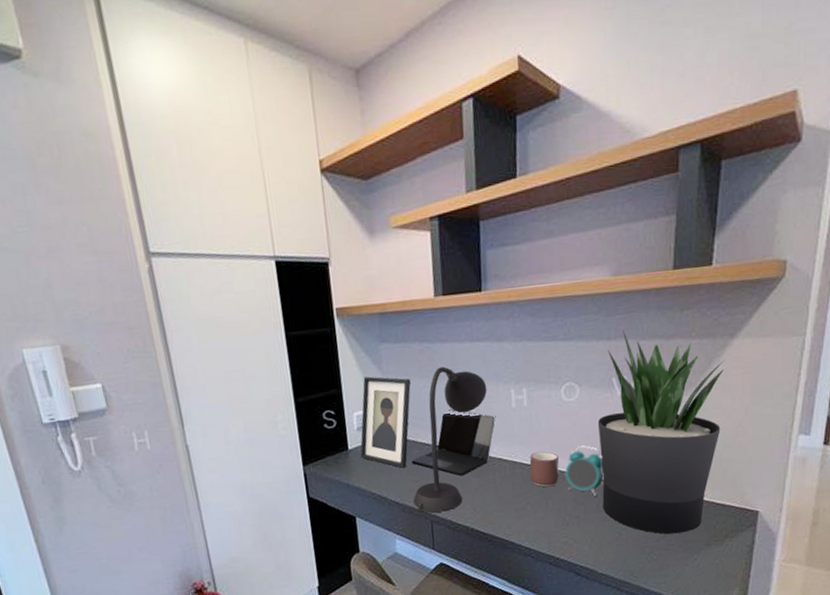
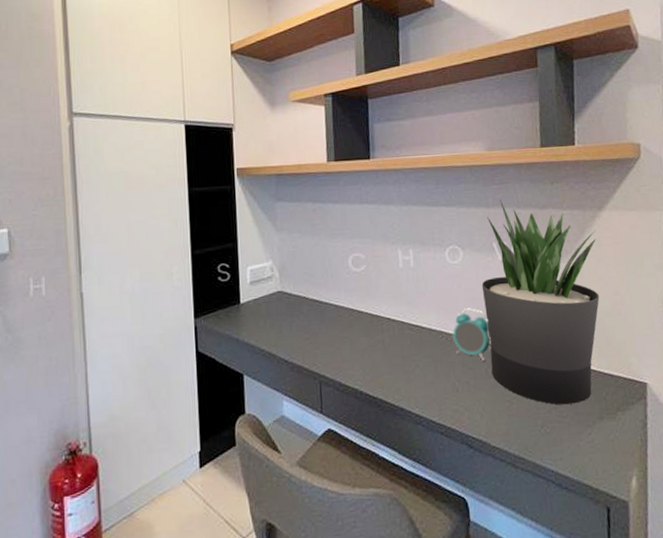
picture frame: present [360,376,412,468] -> none [251,232,304,324]
laptop: present [412,410,495,476] -> none [302,268,383,335]
desk lamp: present [413,366,487,513] -> none [302,226,376,374]
mug: present [529,451,560,488] -> none [417,312,447,350]

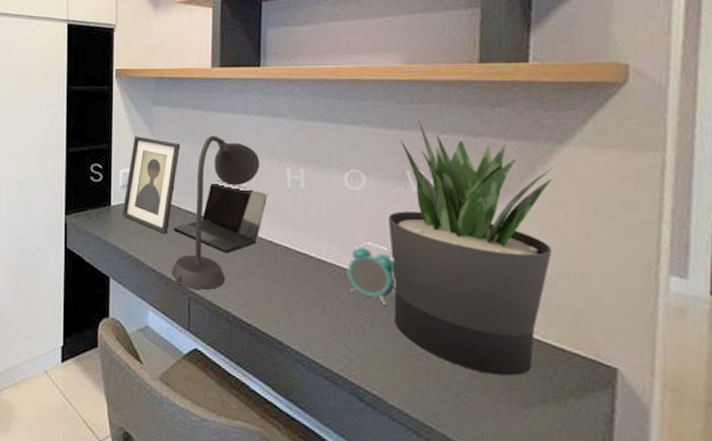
picture frame: none [251,232,304,324] -> present [122,136,181,234]
desk lamp: none [302,226,376,374] -> present [172,136,261,291]
laptop: none [302,268,383,335] -> present [174,181,267,253]

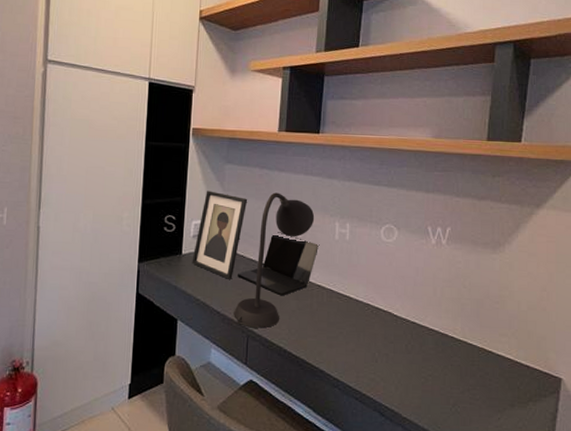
alarm clock: present [346,242,396,306] -> none [378,285,415,337]
planter: present [388,121,553,376] -> none [411,186,531,389]

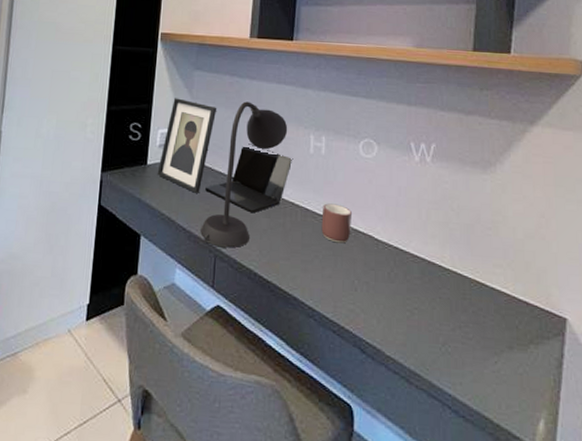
mug: none [345,284,374,321] -> present [321,203,353,244]

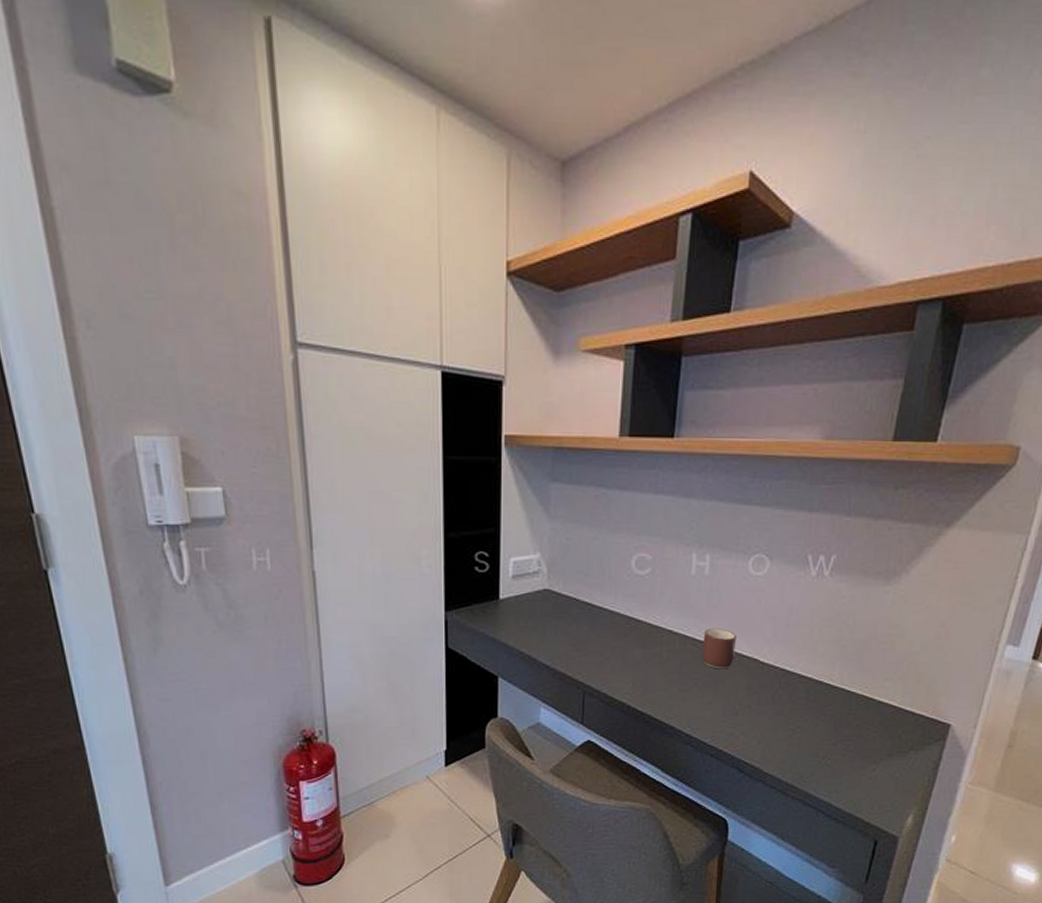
picture frame: present [157,98,217,193] -> none [512,518,581,627]
desk lamp: present [200,101,288,249] -> none [566,518,666,684]
laptop: present [205,145,292,213] -> none [570,569,670,645]

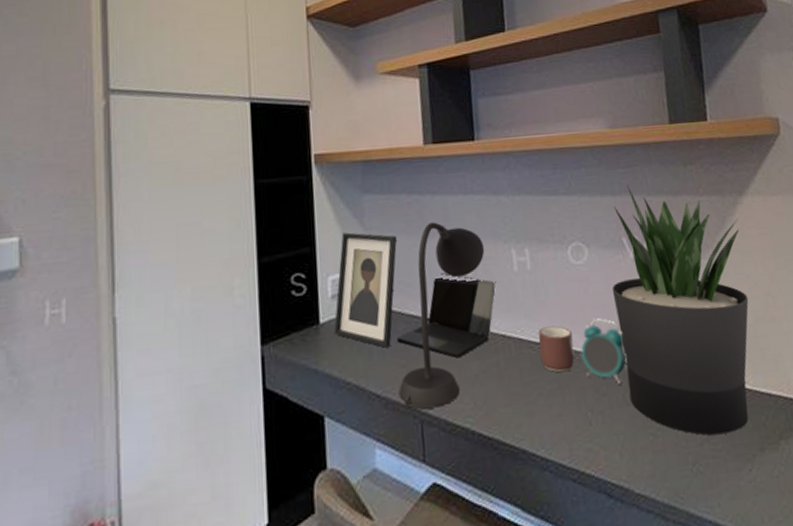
picture frame: none [512,518,581,627] -> present [334,232,398,348]
desk lamp: none [566,518,666,684] -> present [398,222,485,410]
laptop: none [570,569,670,645] -> present [397,274,495,359]
alarm clock: none [740,627,786,686] -> present [580,318,627,385]
planter: none [778,502,937,739] -> present [612,185,749,436]

